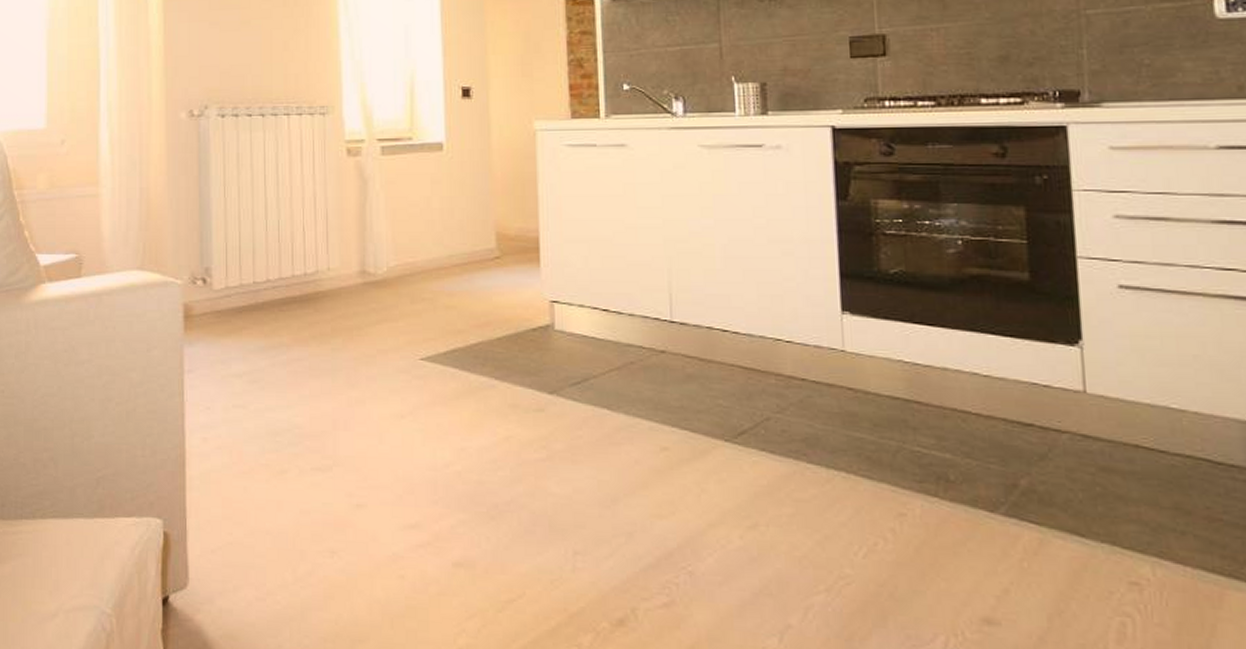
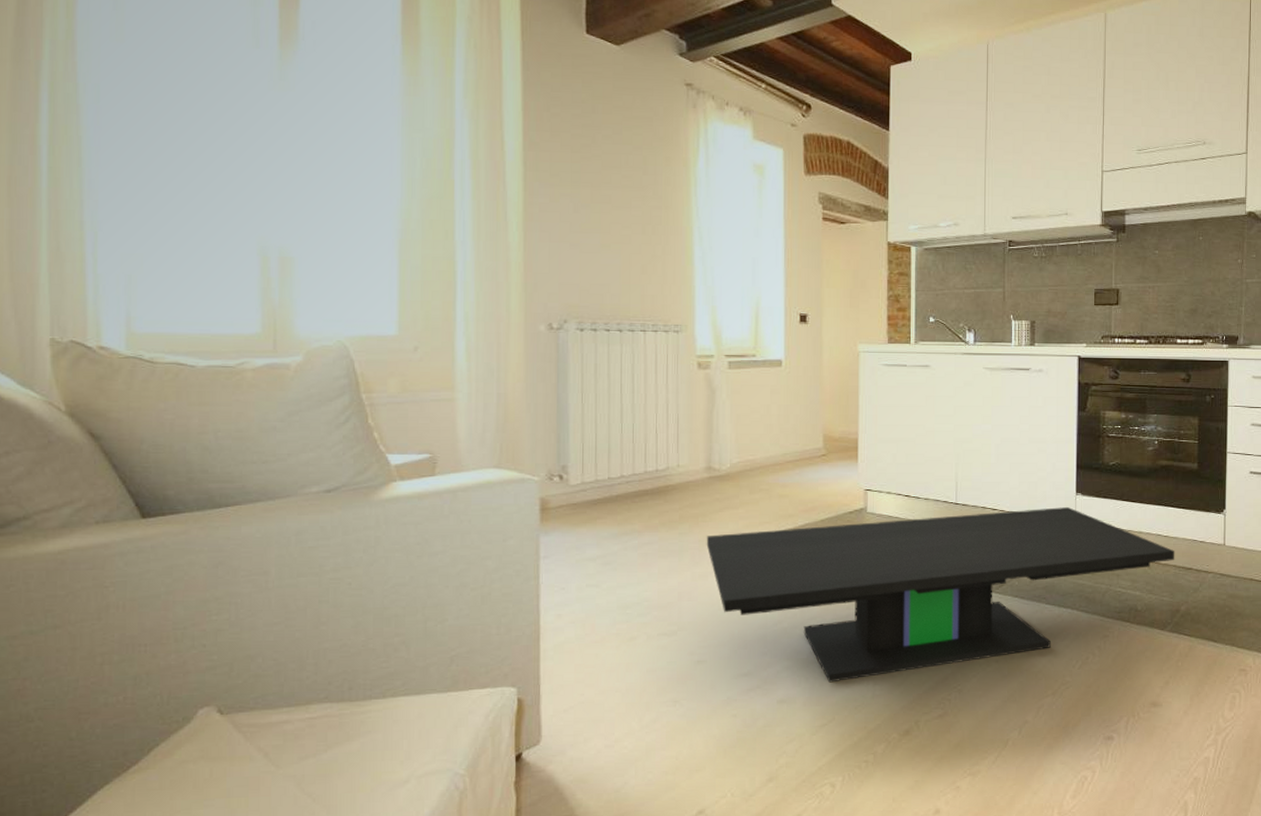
coffee table: none [362,330,1005,547] -> present [706,507,1175,683]

